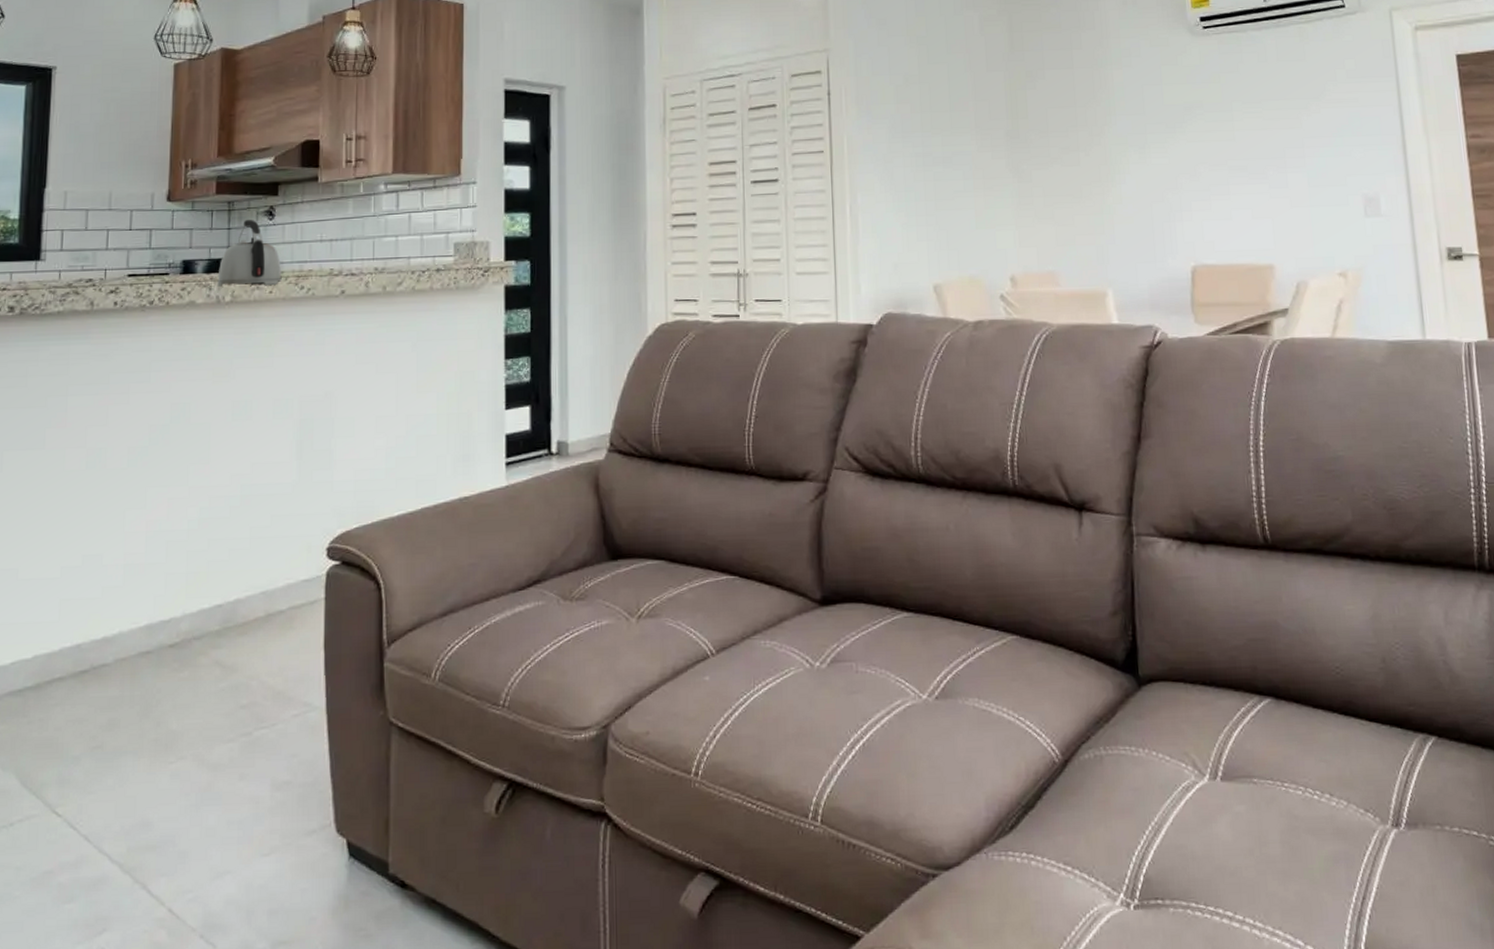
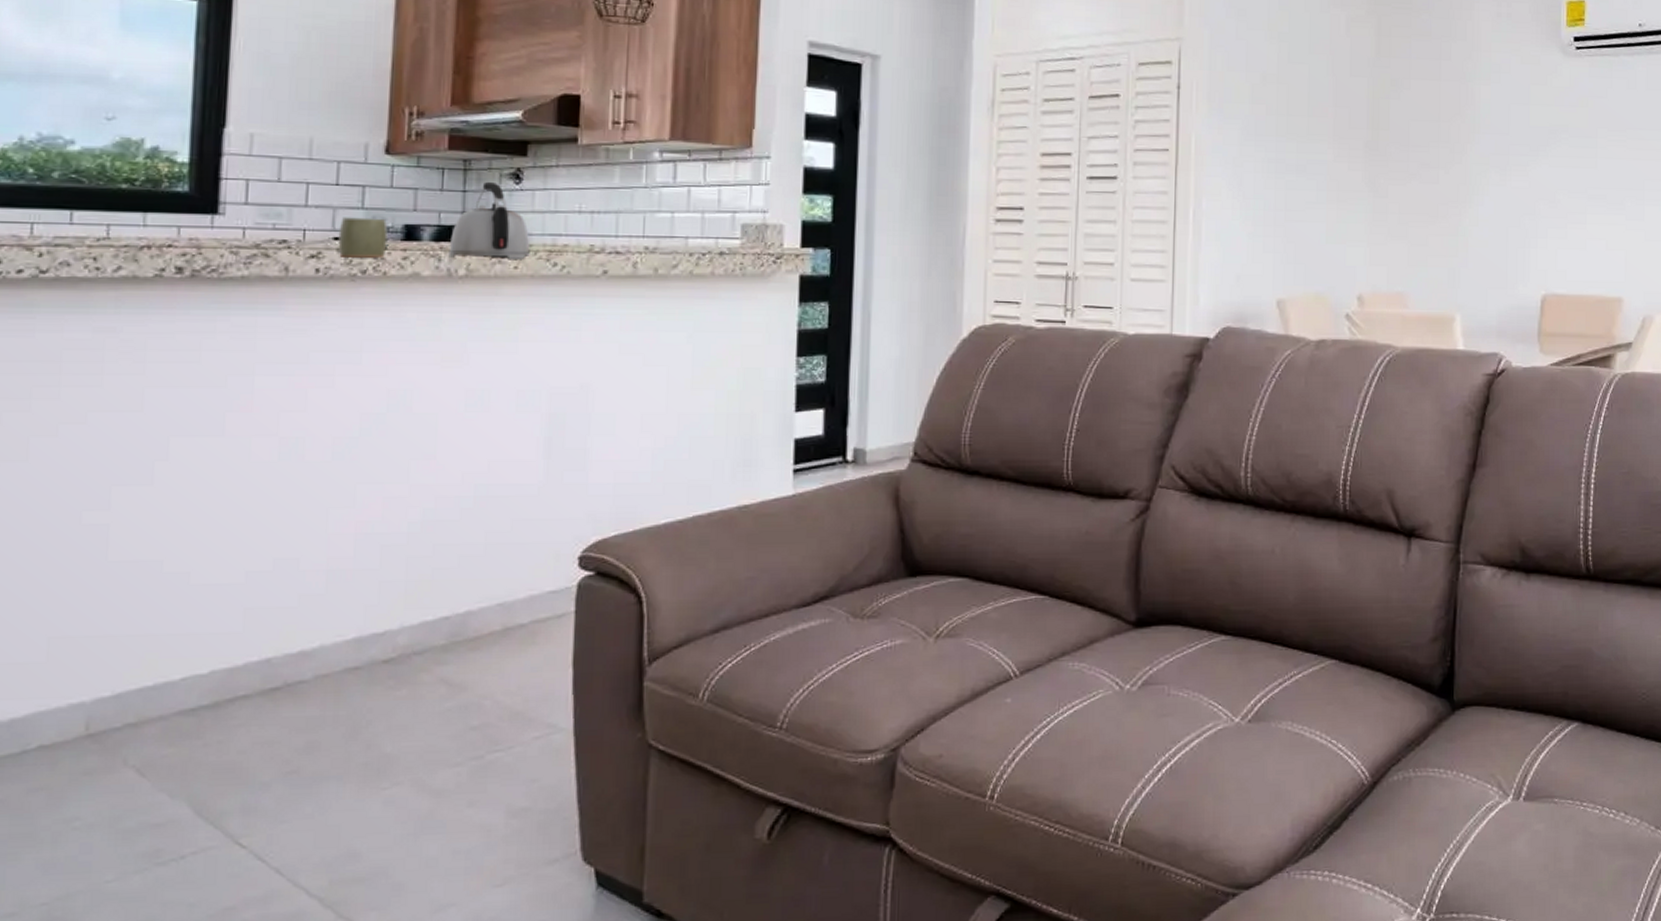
mug: none [131,256,170,291] -> present [338,217,388,258]

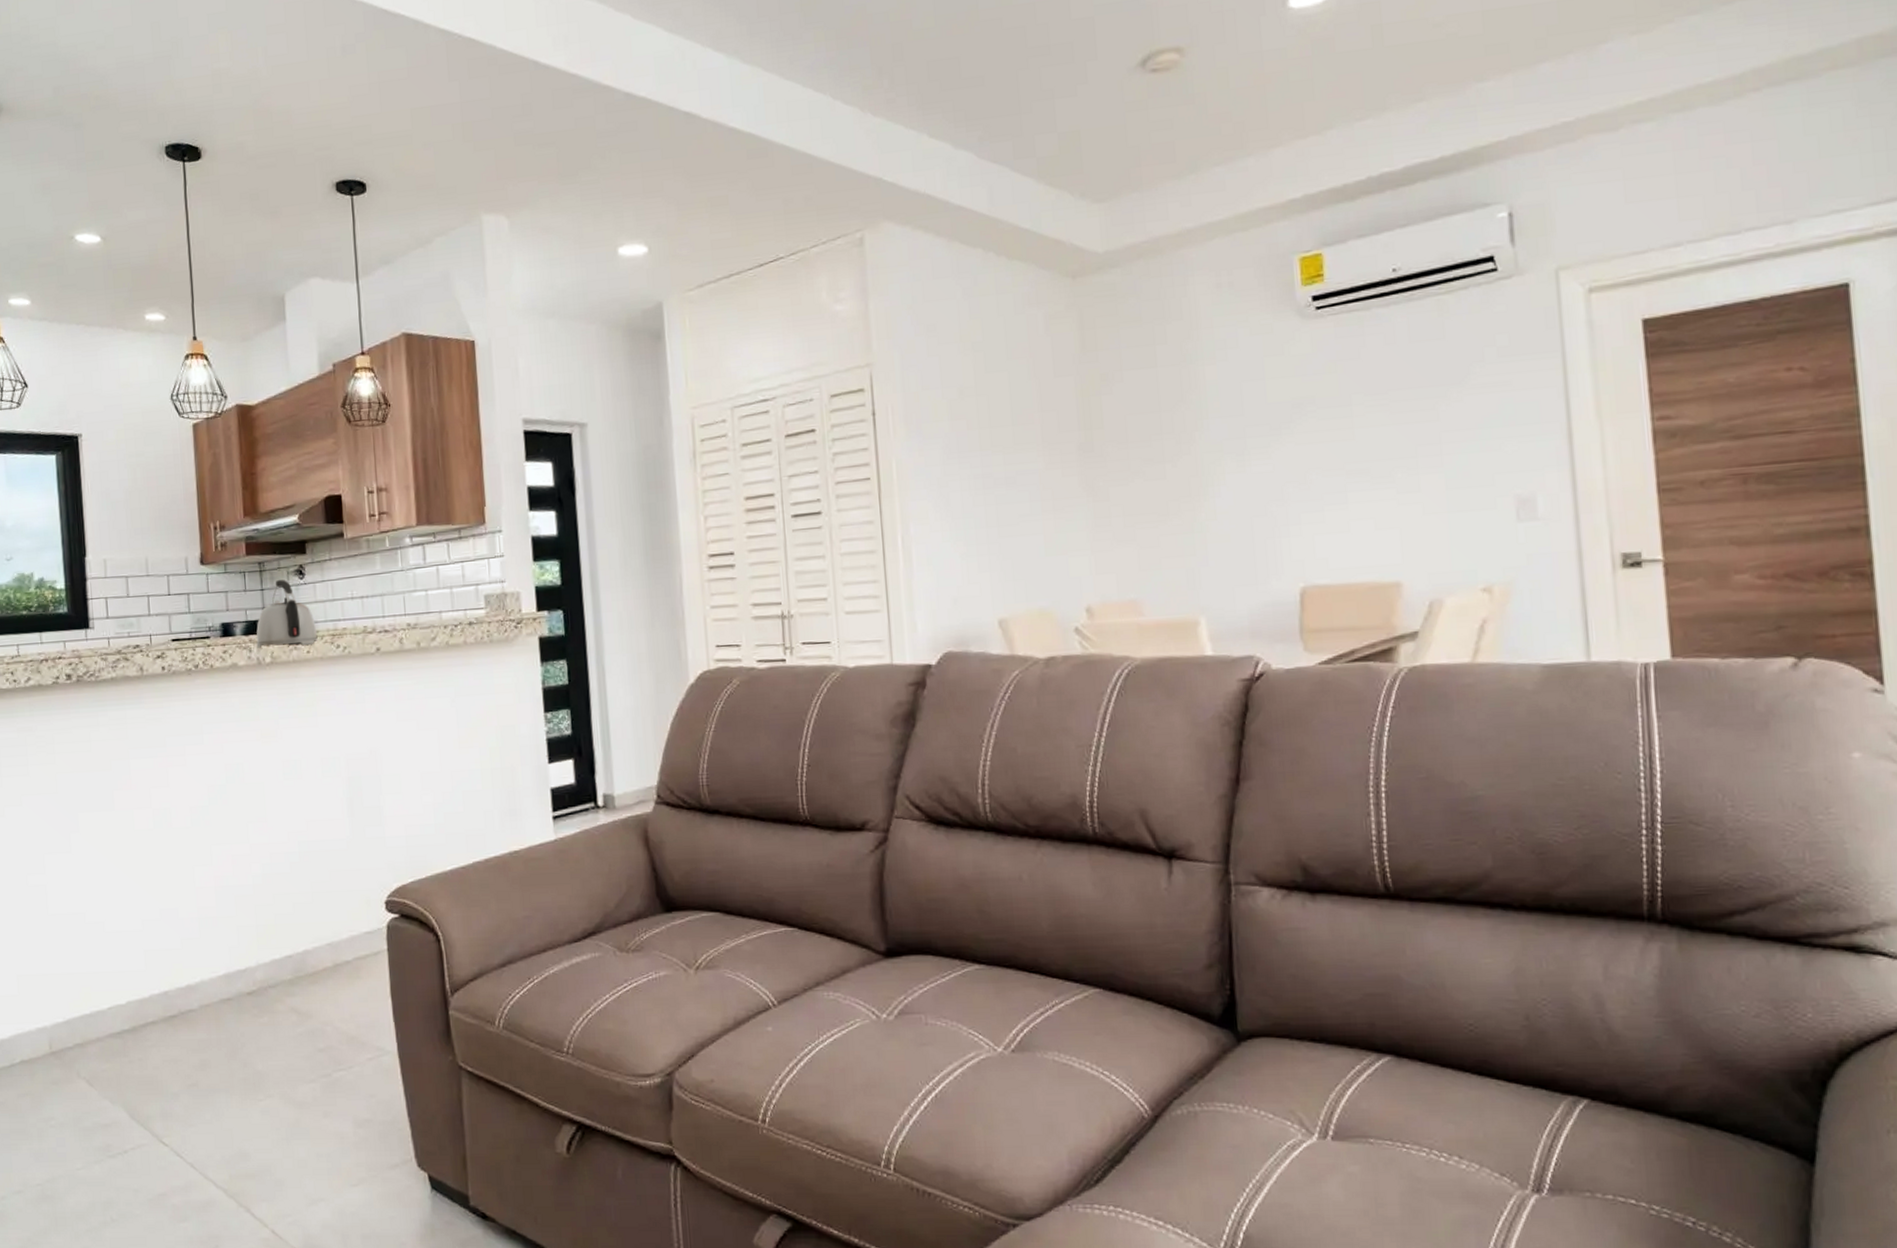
mug: present [338,217,388,258] -> none [174,620,211,655]

